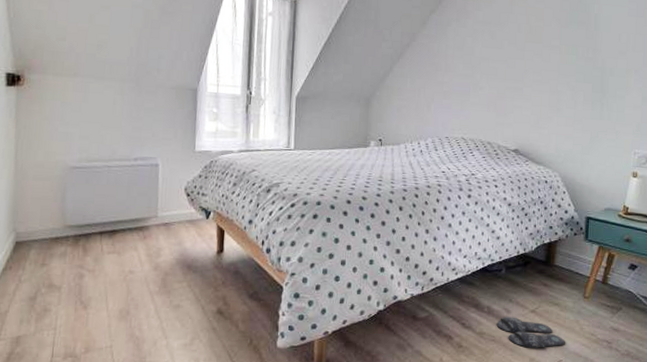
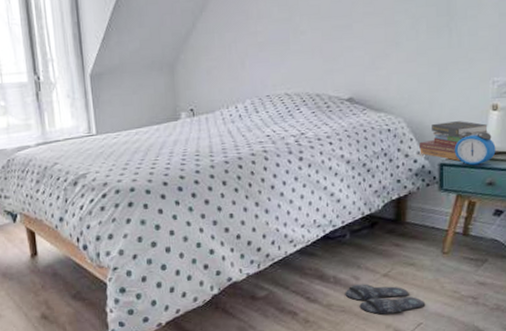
books: none [570,181,628,217] -> present [419,121,488,162]
alarm clock: none [599,191,634,224] -> present [454,131,496,166]

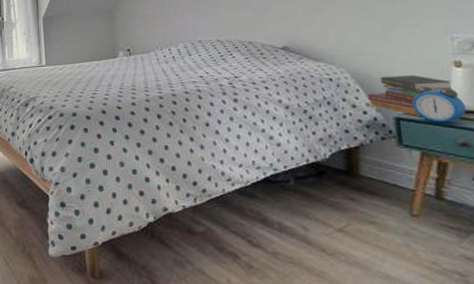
slippers: present [345,283,426,315] -> none [292,235,396,277]

